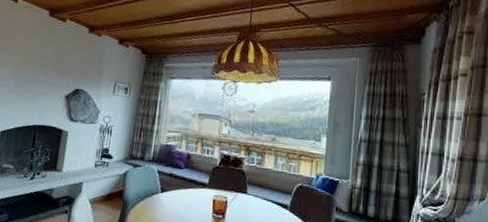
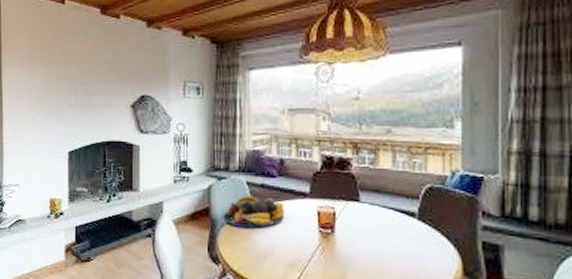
fruit bowl: none [133,182,187,211] -> present [222,195,284,228]

